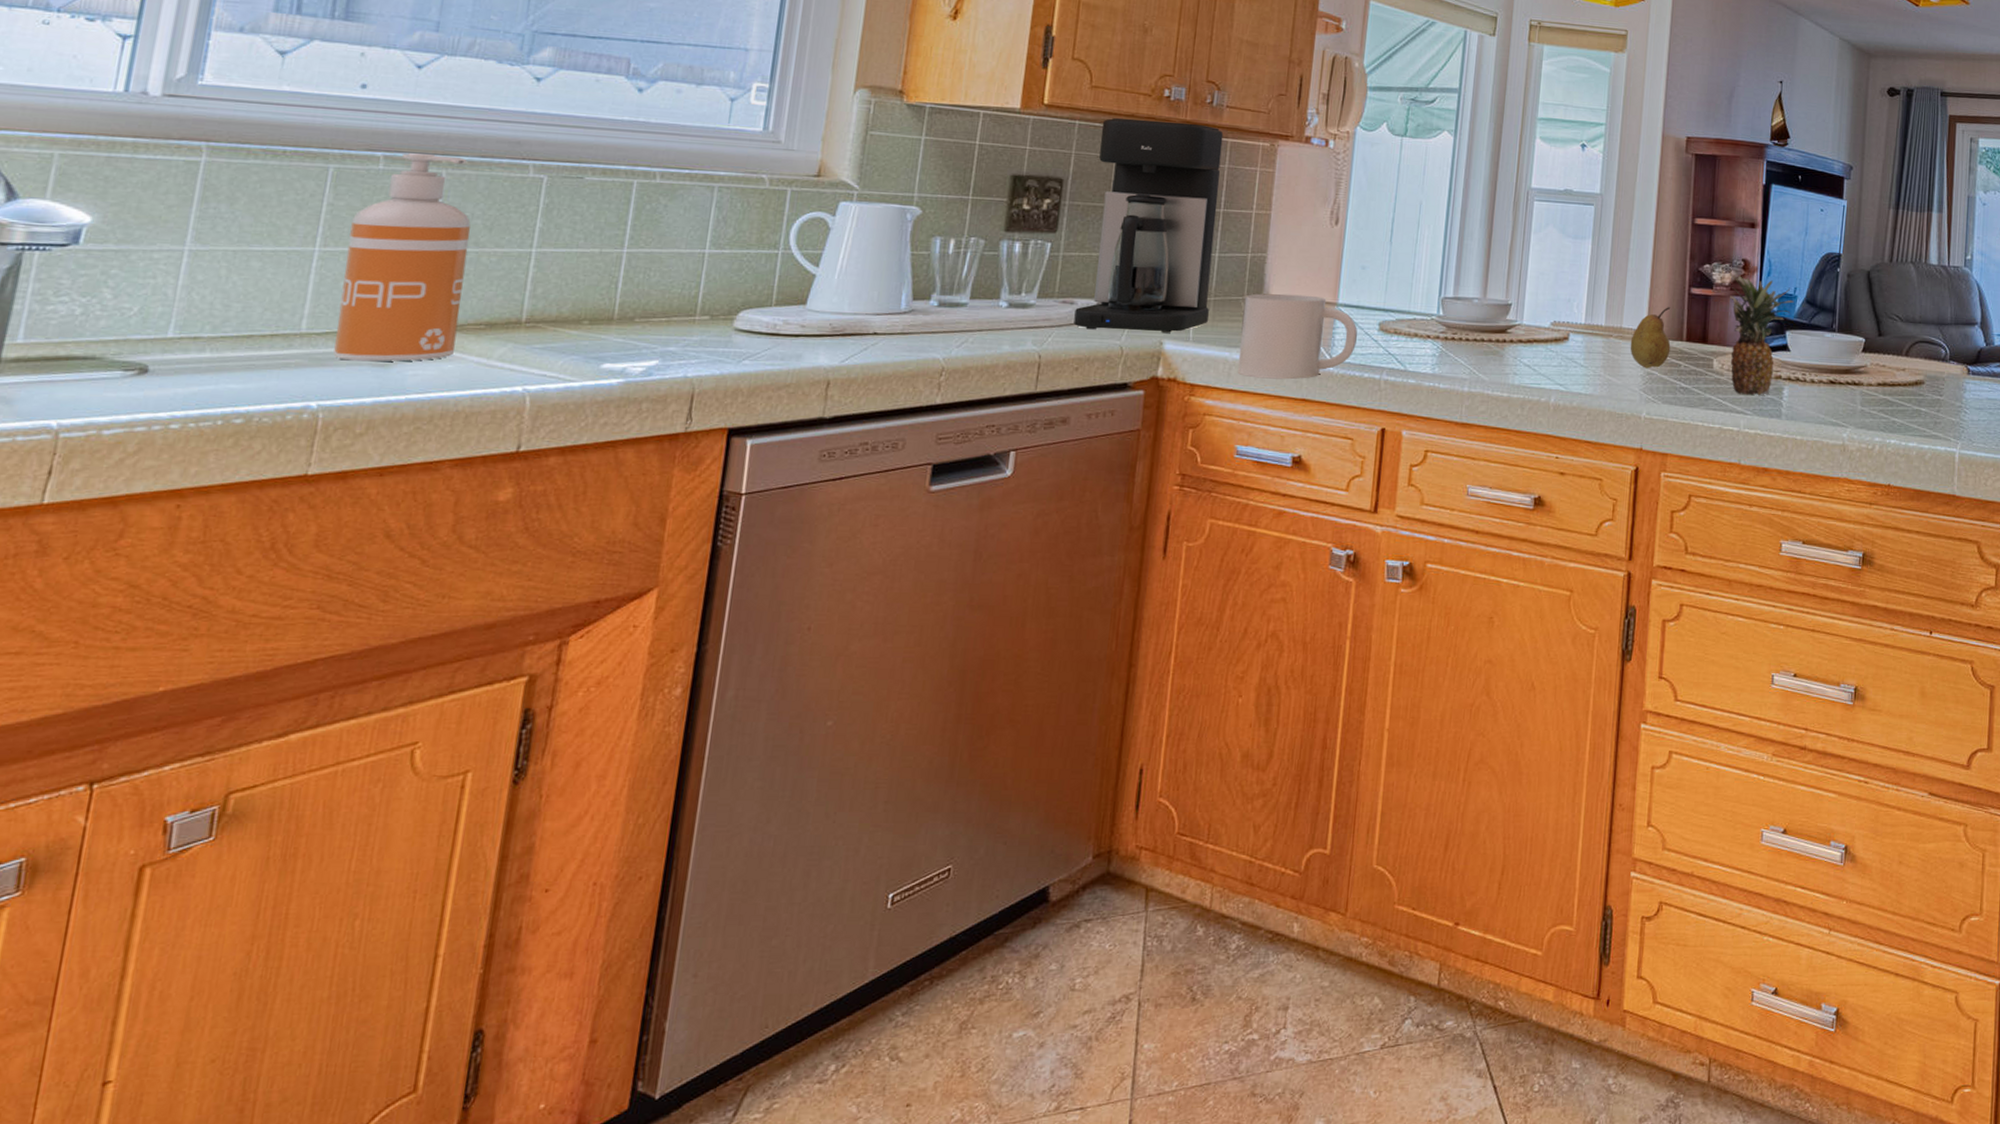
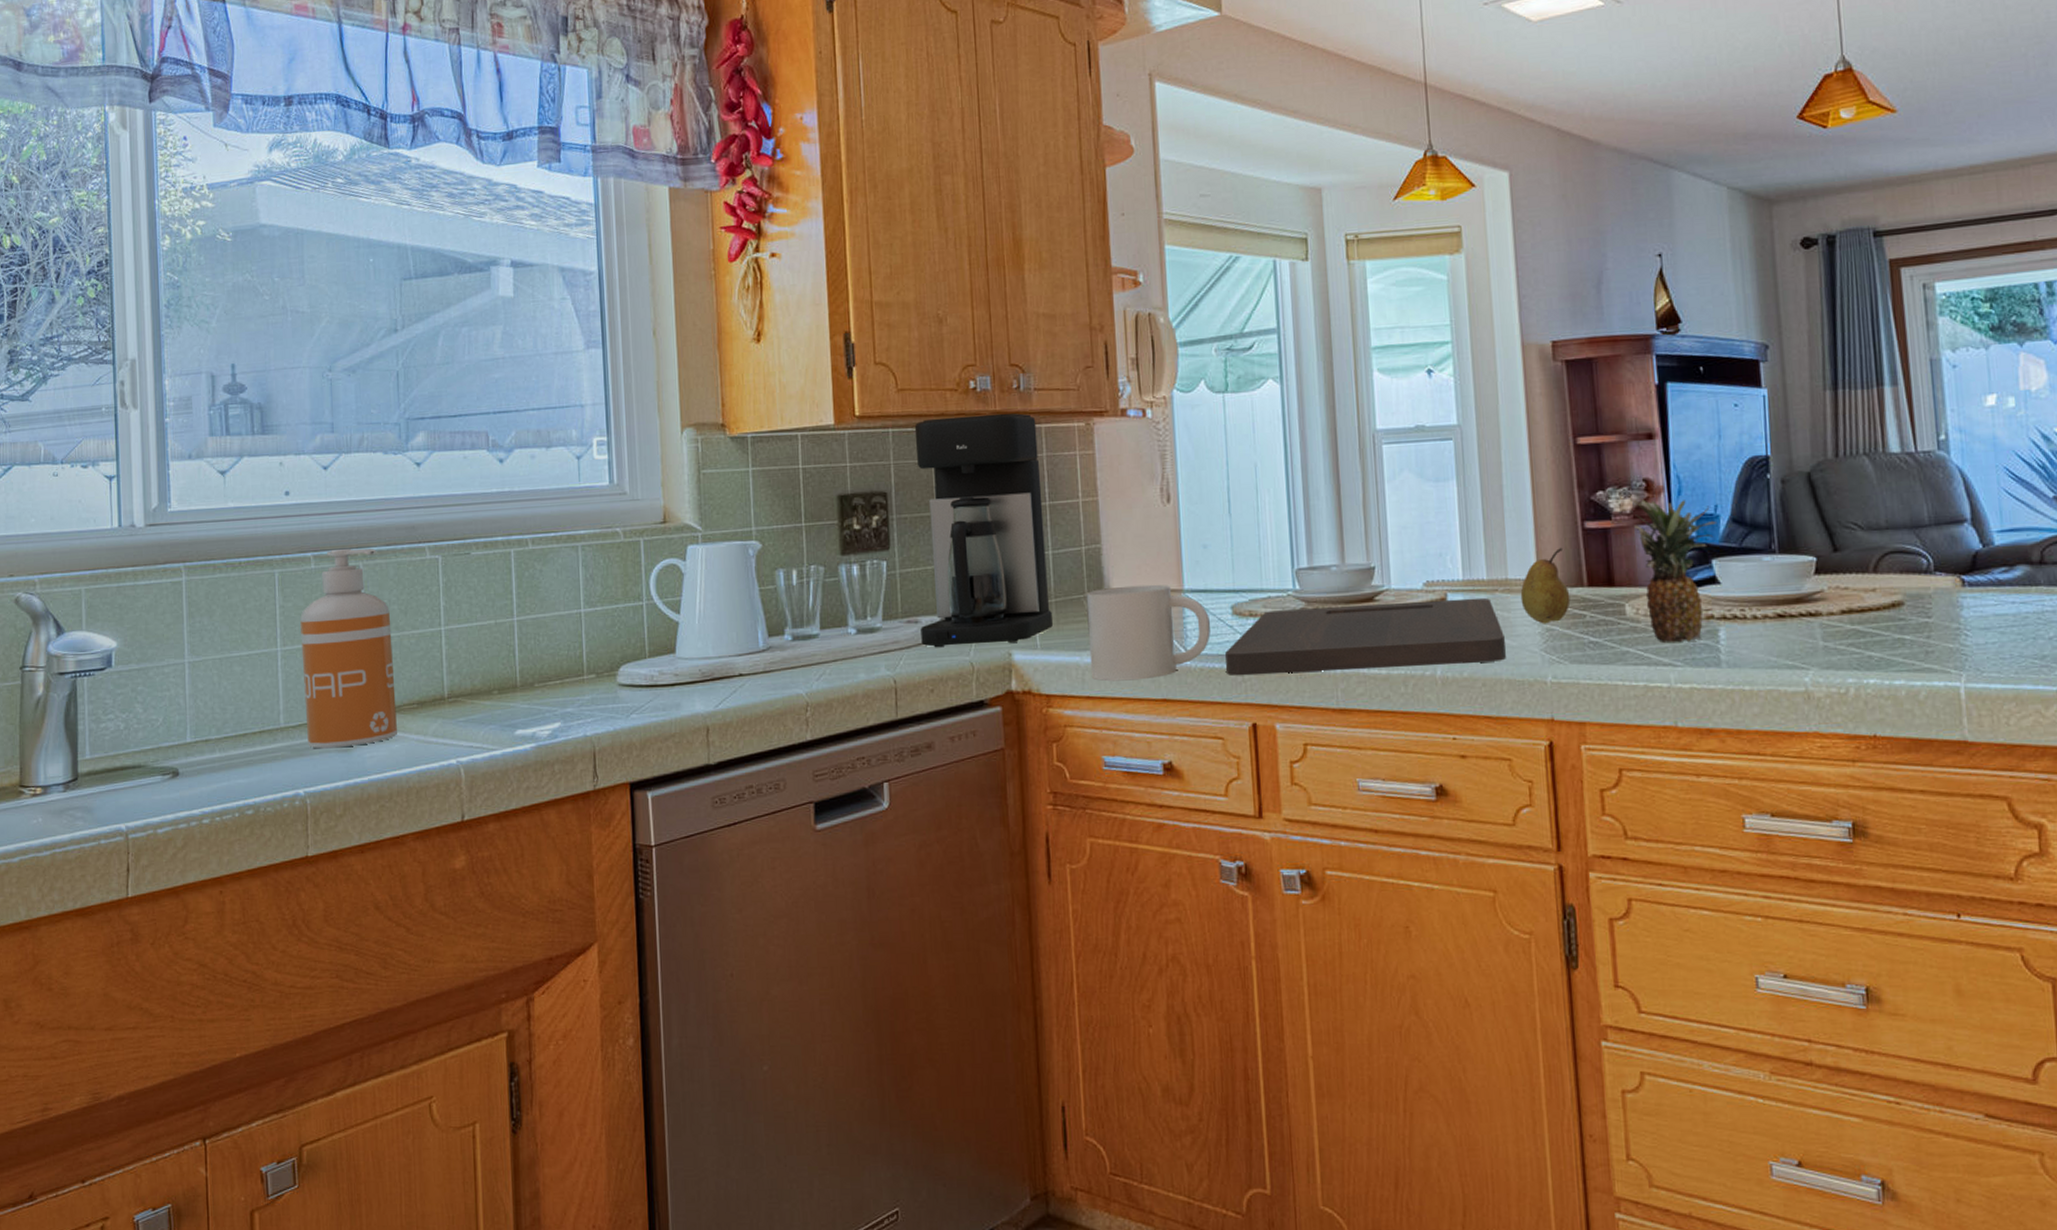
cutting board: none [1365,331,1612,396] -> present [1224,597,1506,677]

